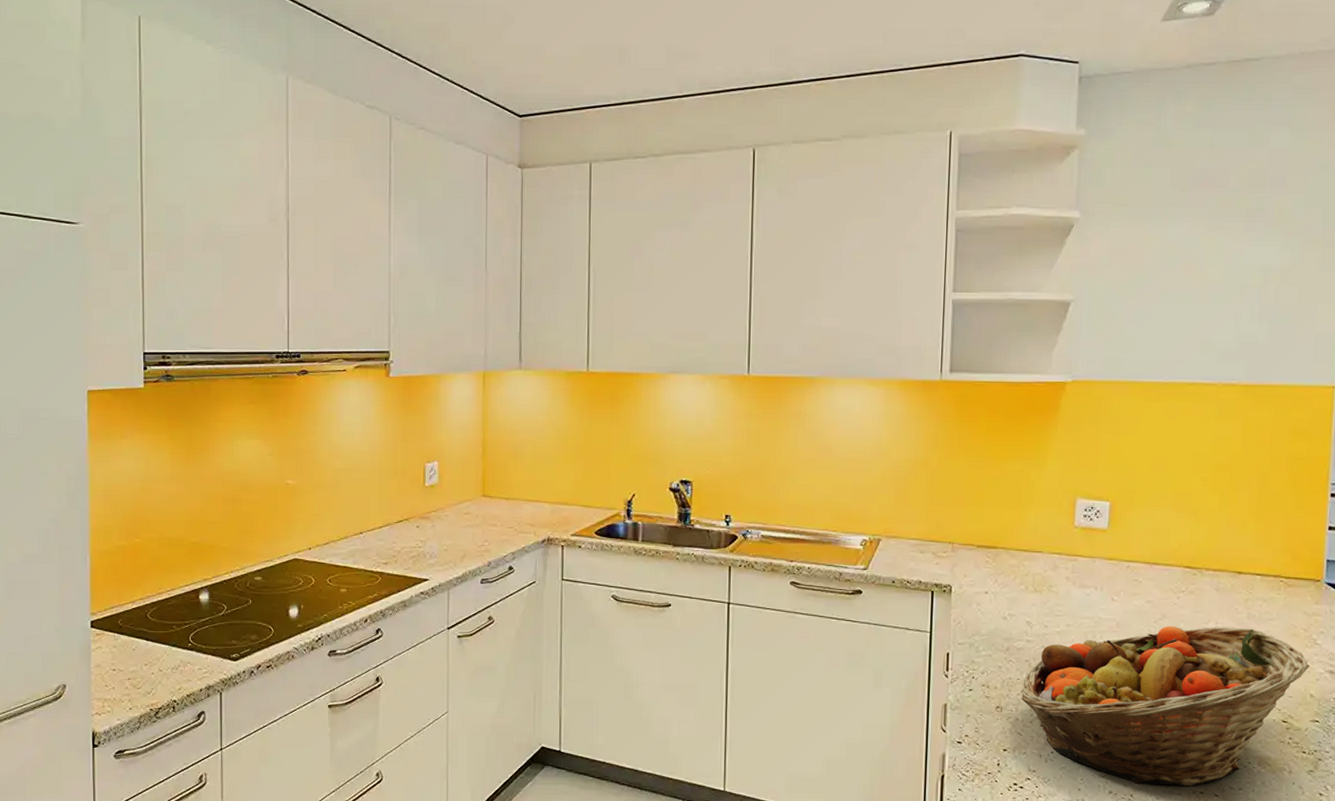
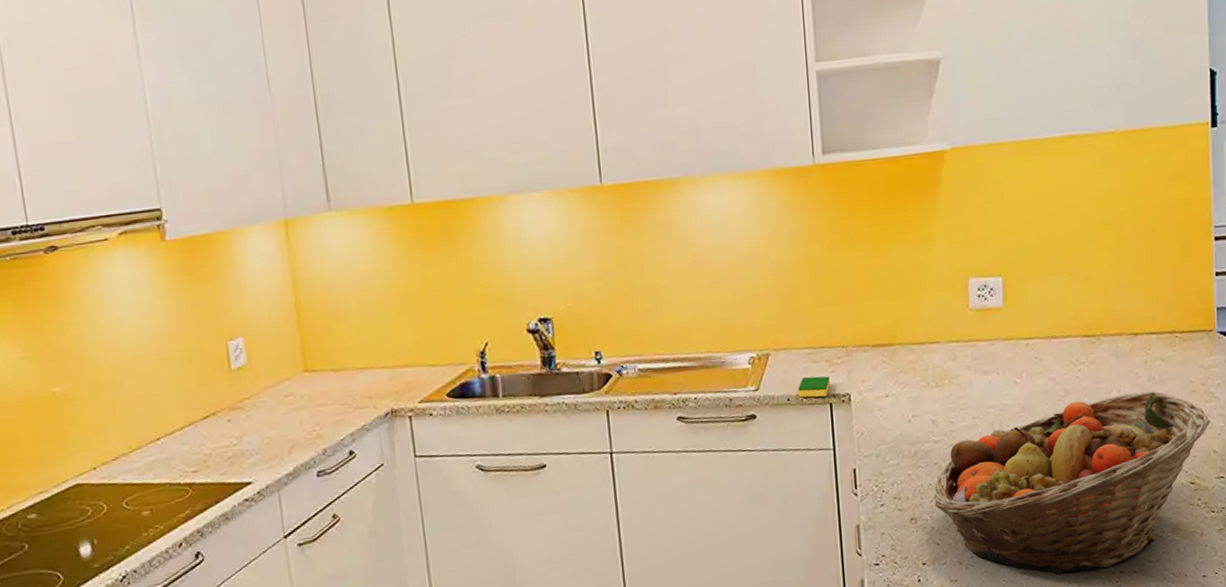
dish sponge: none [903,564,934,585] -> present [798,376,830,398]

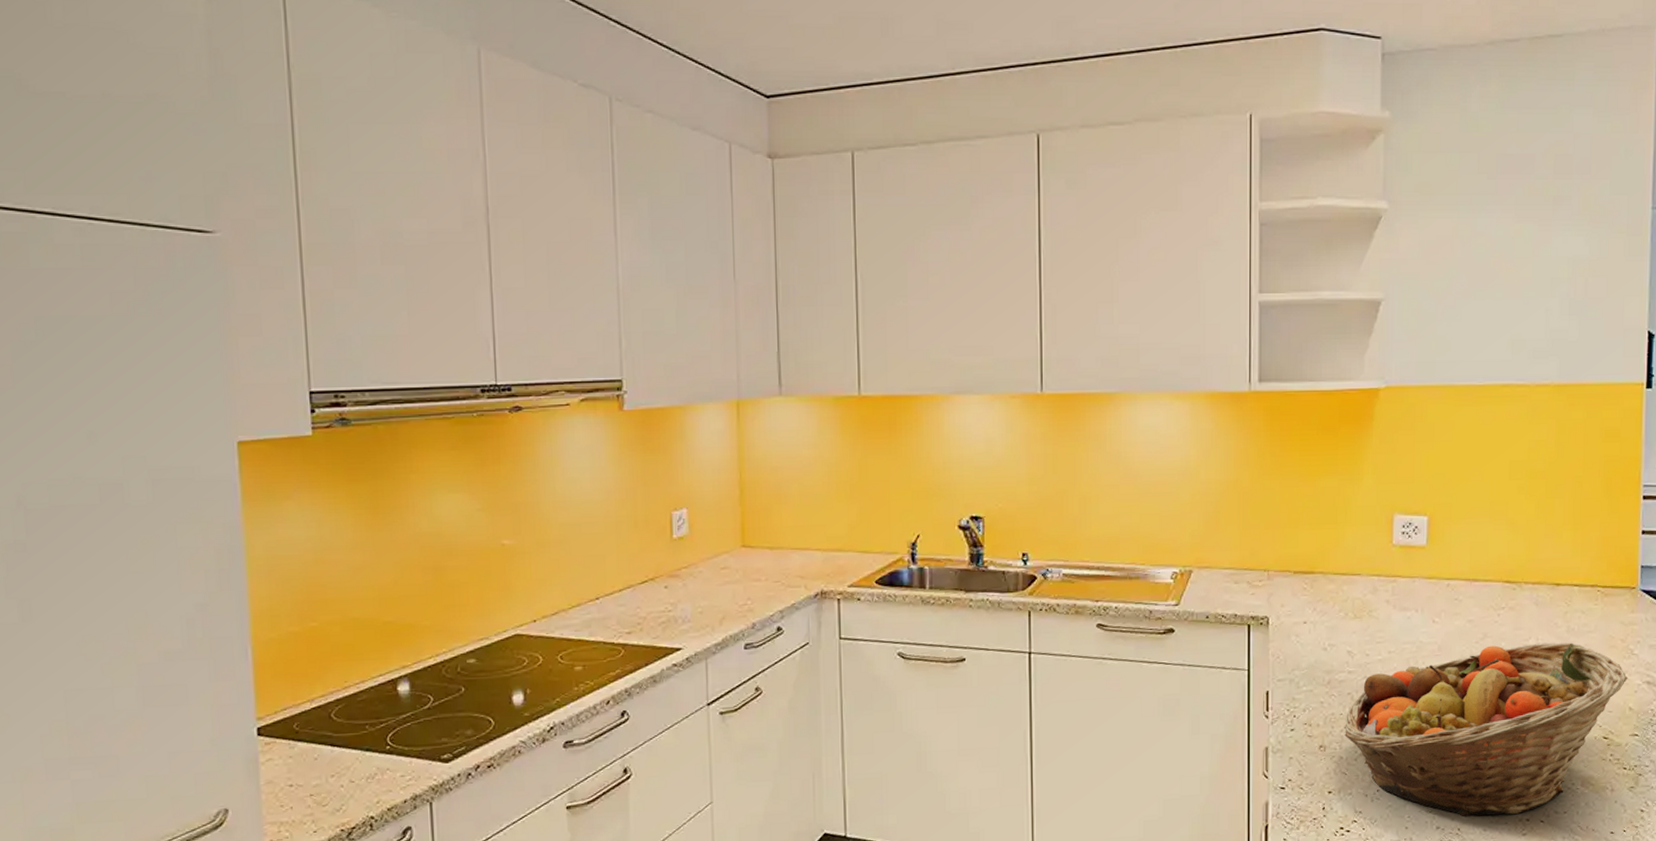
dish sponge: present [798,376,830,398] -> none [1217,596,1249,618]

